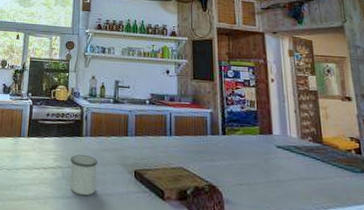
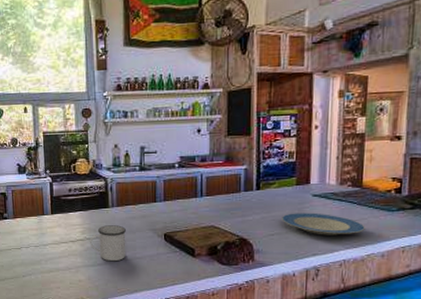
plate: none [249,163,333,193] -> present [282,212,365,236]

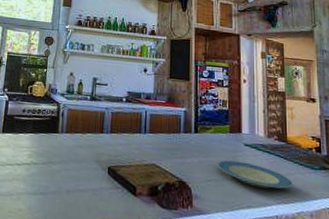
mug: present [89,225,126,262] -> none [35,151,72,192]

